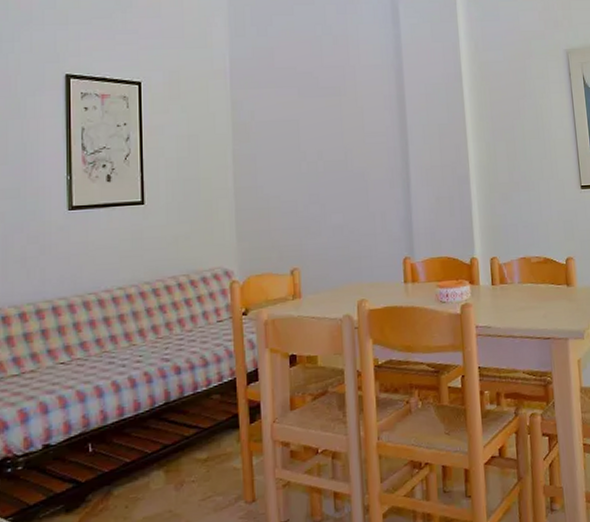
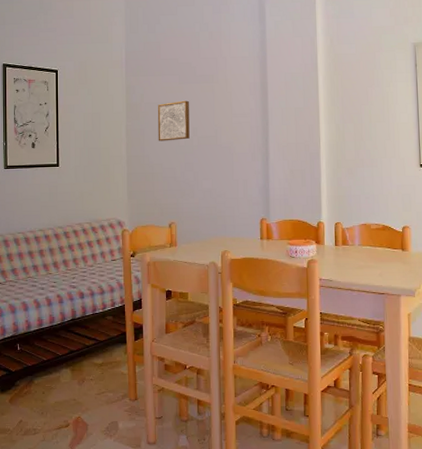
wall art: none [272,117,314,168] -> present [157,100,190,141]

